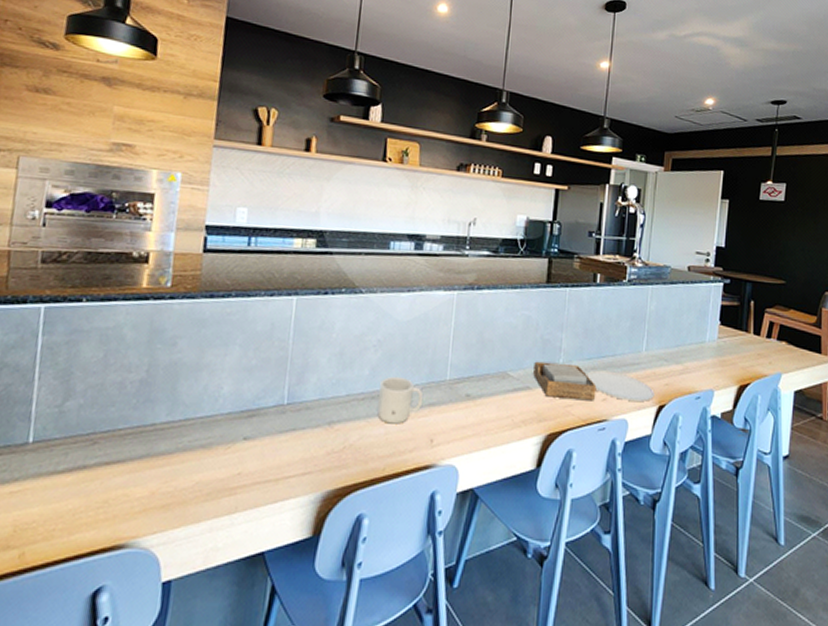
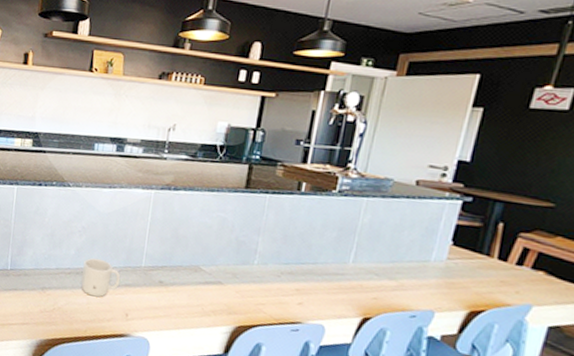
napkin holder: present [533,361,597,401] -> none [226,260,293,303]
plate: present [585,370,655,402] -> none [281,274,360,312]

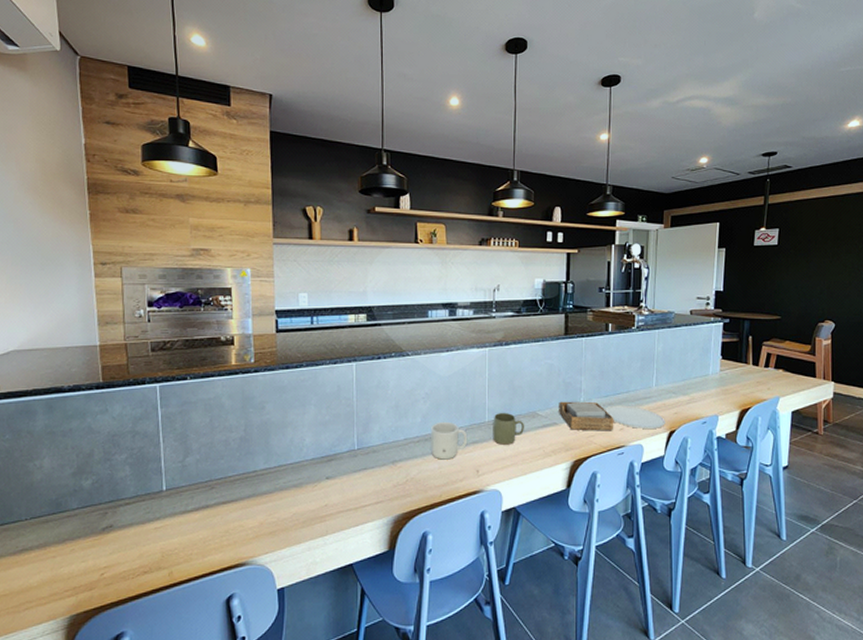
mug: none [147,259,185,295] -> present [493,412,525,445]
napkin holder: none [226,260,293,303] -> present [559,401,614,431]
plate: none [281,274,360,312] -> present [604,405,665,430]

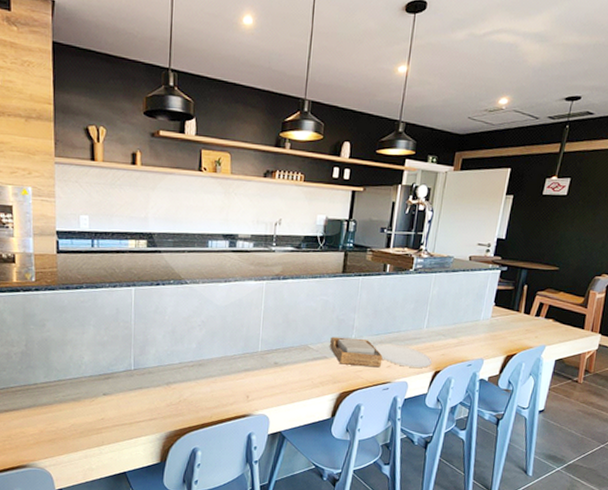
mug: present [431,421,468,460] -> none [204,348,240,385]
mug: present [493,412,525,445] -> none [264,343,296,374]

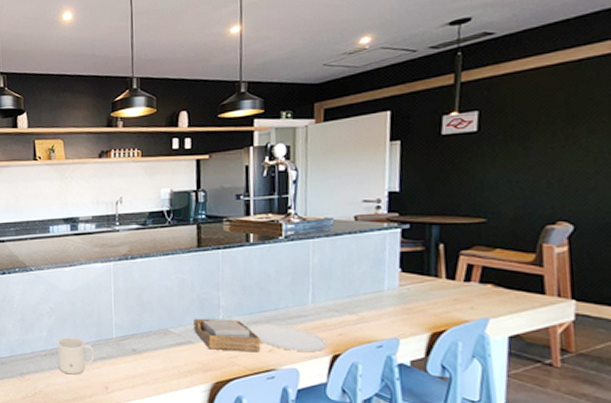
mug: none [204,348,240,385] -> present [57,336,95,375]

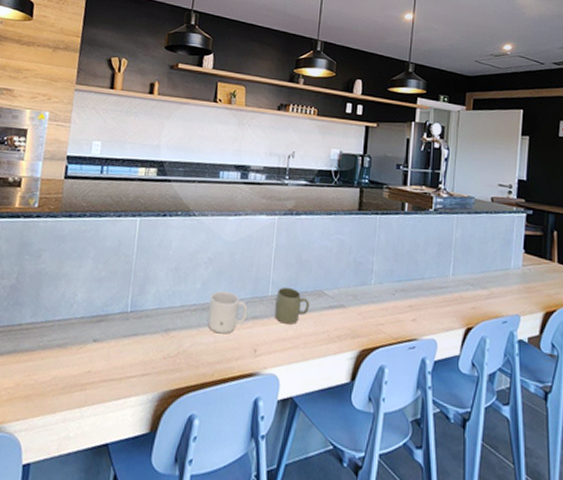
mug: none [121,328,157,363] -> present [274,287,310,325]
napkin holder: present [194,318,261,352] -> none [347,281,406,321]
plate: present [248,324,327,352] -> none [396,291,462,324]

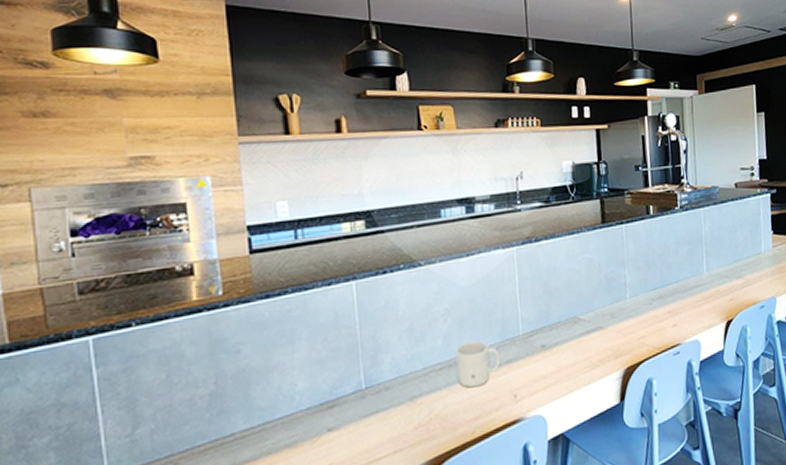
mug: present [274,287,310,325] -> none [528,321,567,361]

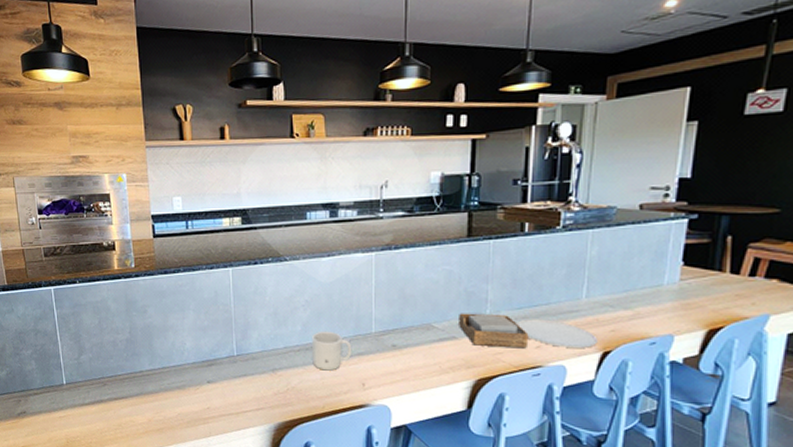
napkin holder: none [602,297,667,333] -> present [459,313,529,349]
plate: none [653,296,721,323] -> present [516,319,598,349]

